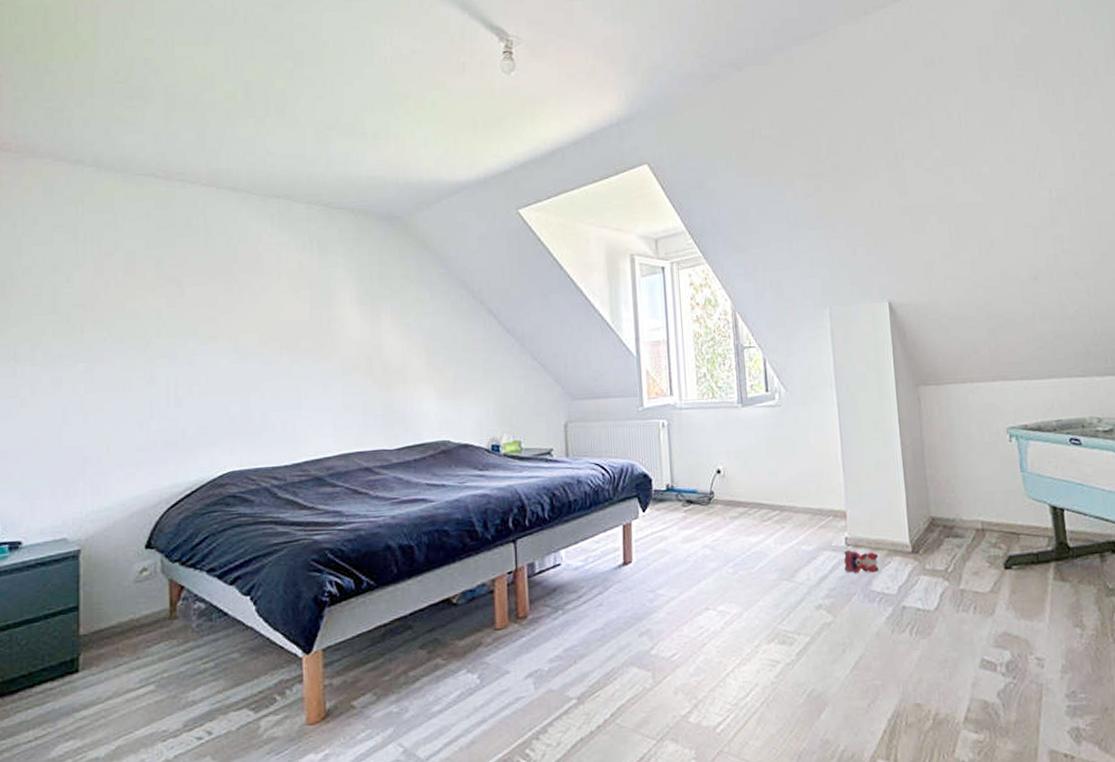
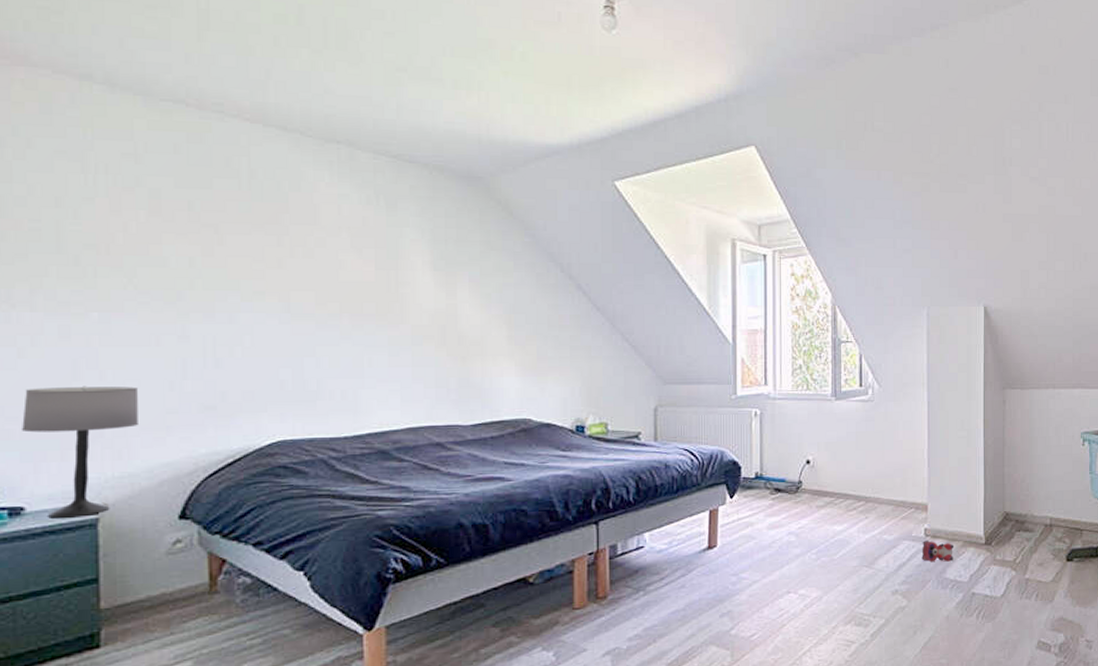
table lamp: none [22,428,113,551] -> present [22,386,138,518]

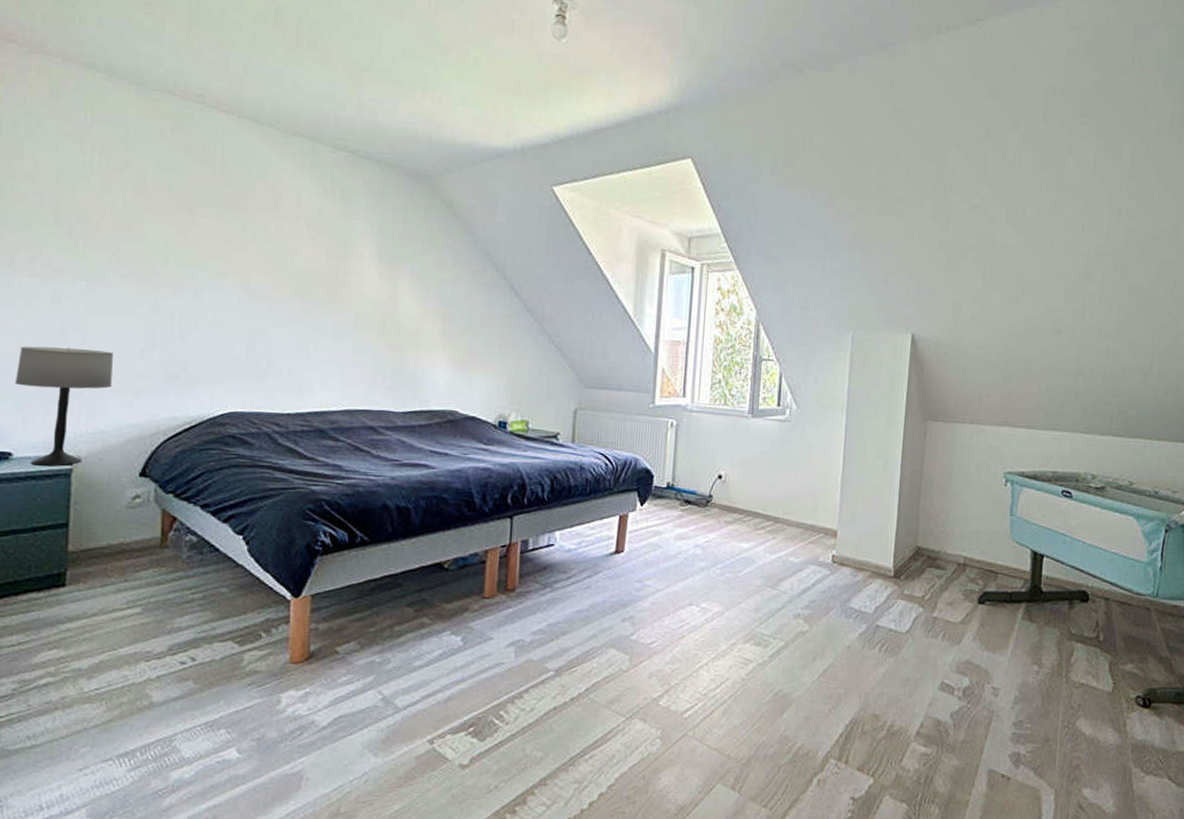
stuffed animal: present [921,540,954,562] -> none [827,567,862,591]

